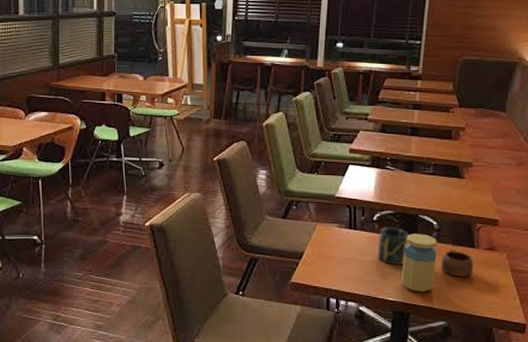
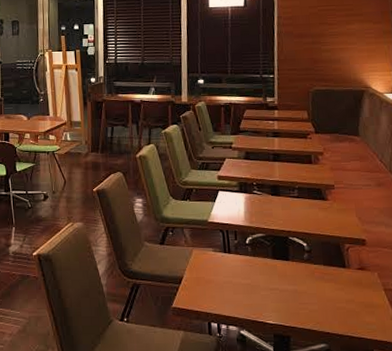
cup: present [377,227,410,265] -> none [253,250,282,287]
jar: present [402,233,437,293] -> none [278,255,311,315]
cup: present [441,247,474,278] -> none [315,268,348,298]

